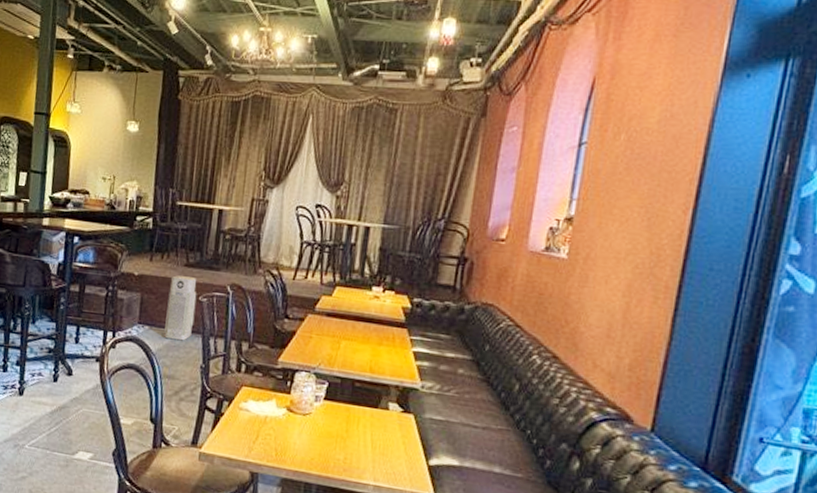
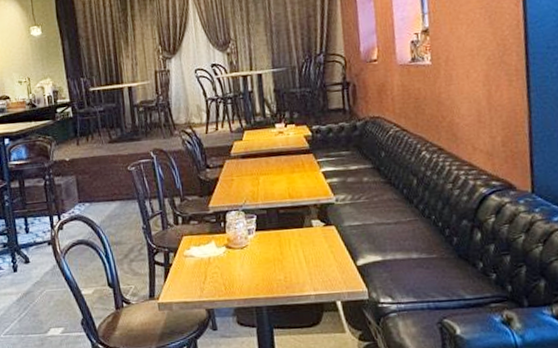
air purifier: present [164,275,197,341] -> none [98,151,128,211]

